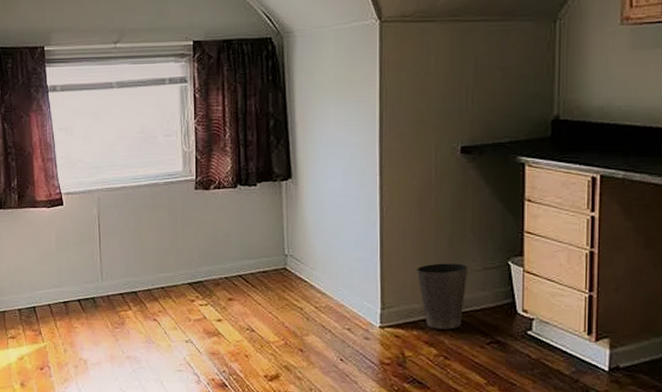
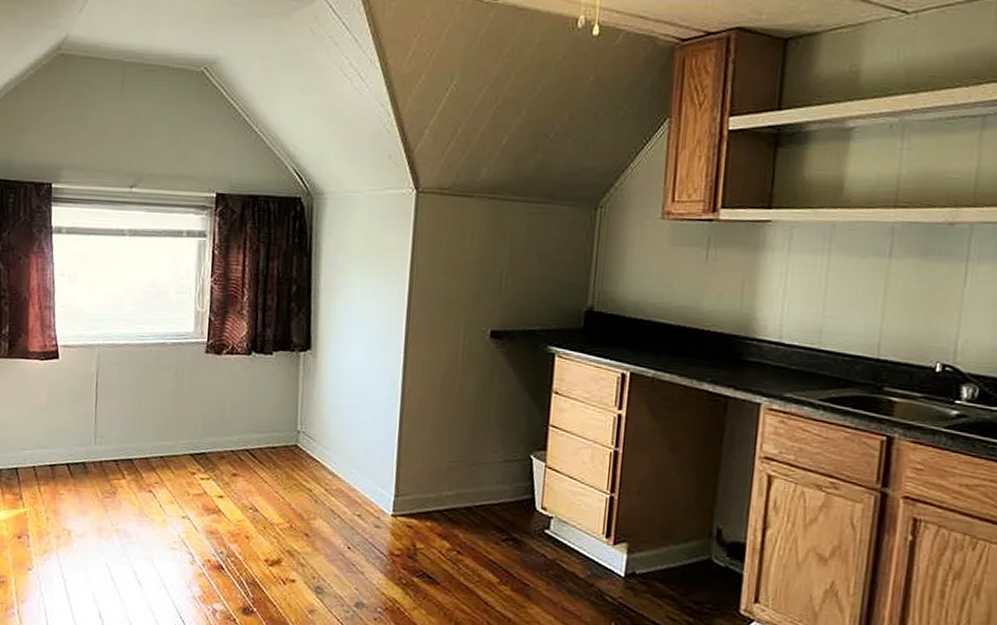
waste basket: present [417,263,469,330] -> none [435,451,490,523]

